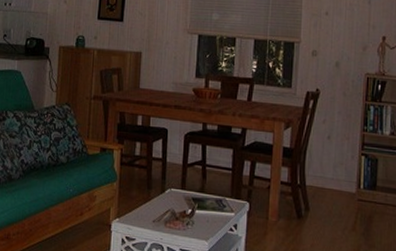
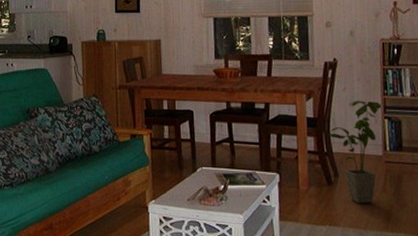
house plant: none [304,134,360,241] -> present [329,101,382,204]

